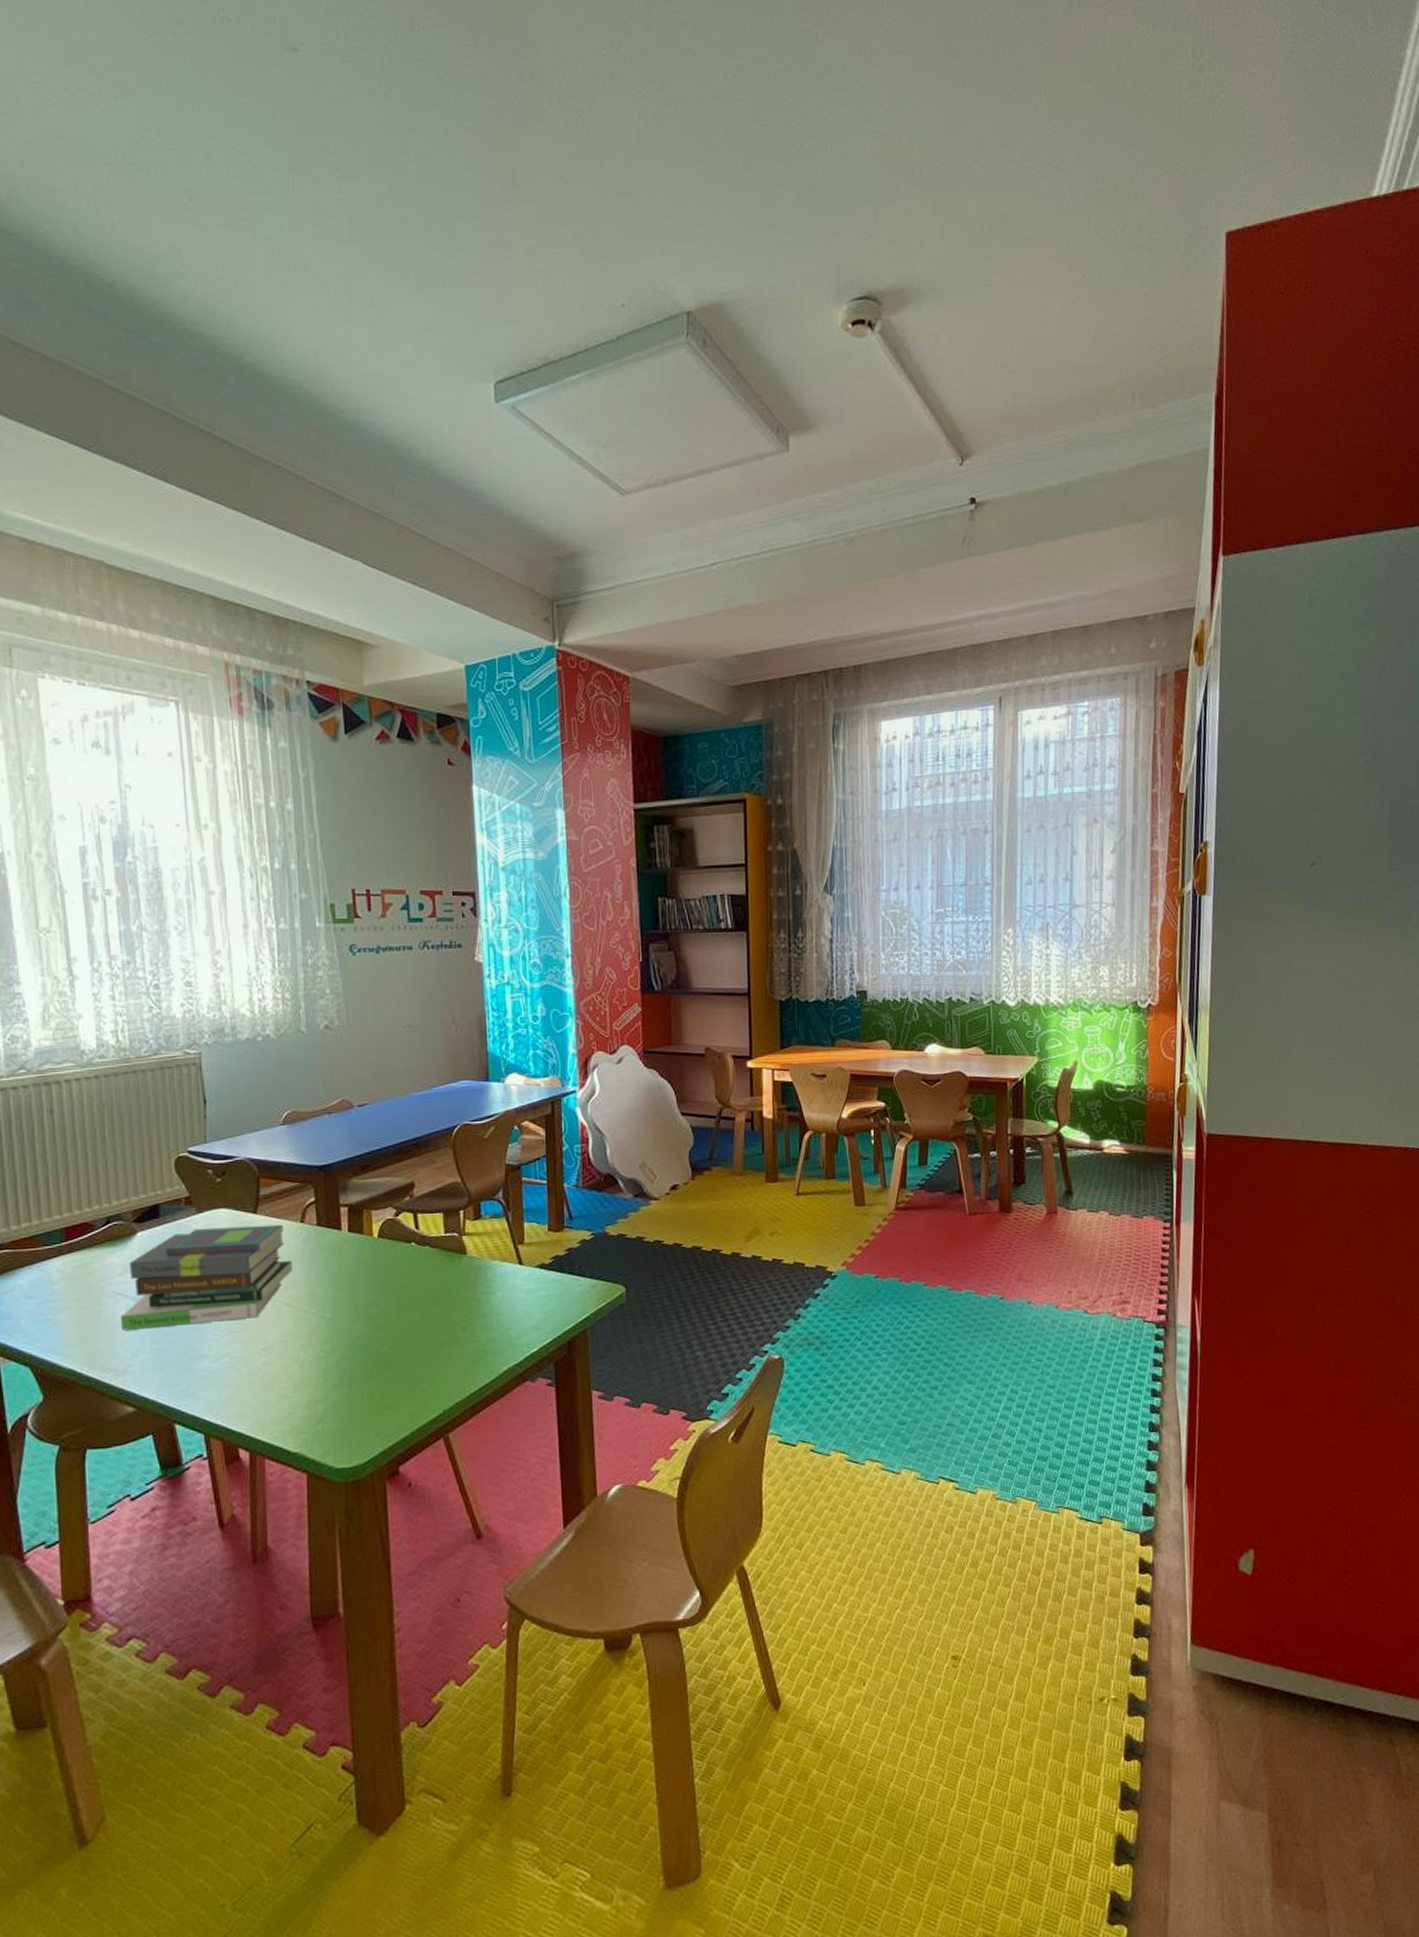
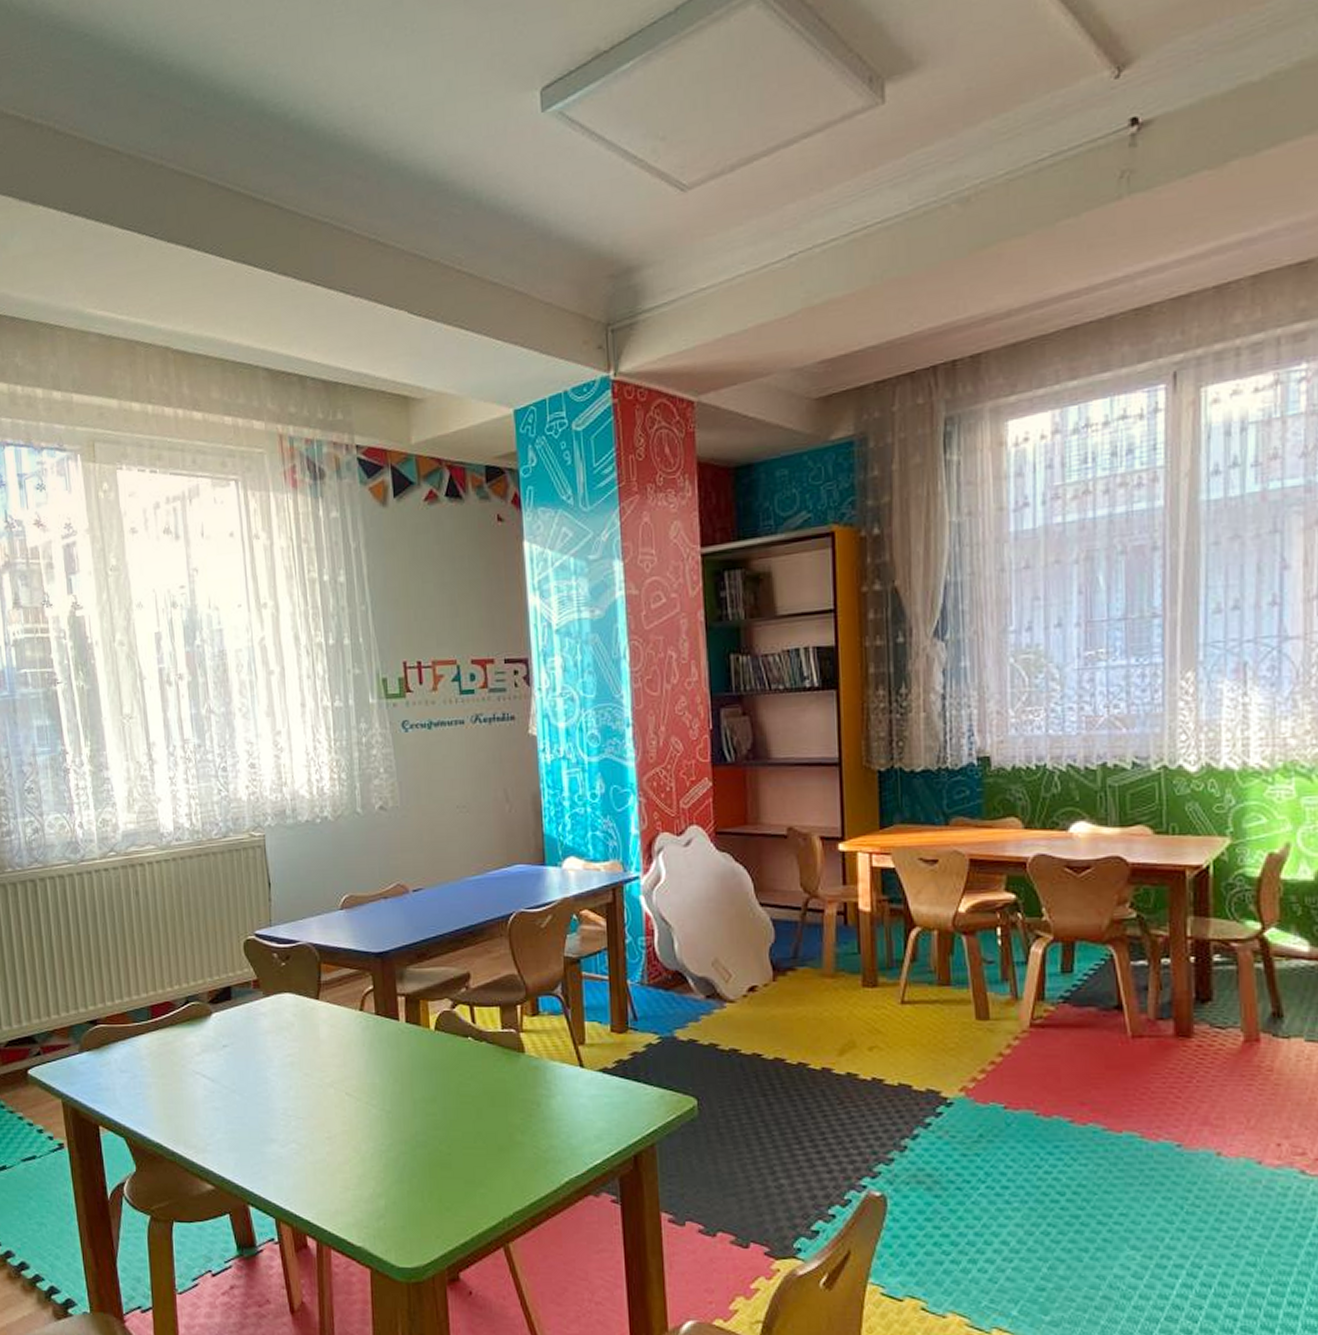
books: present [120,1224,293,1330] -> none [199,1011,353,1109]

